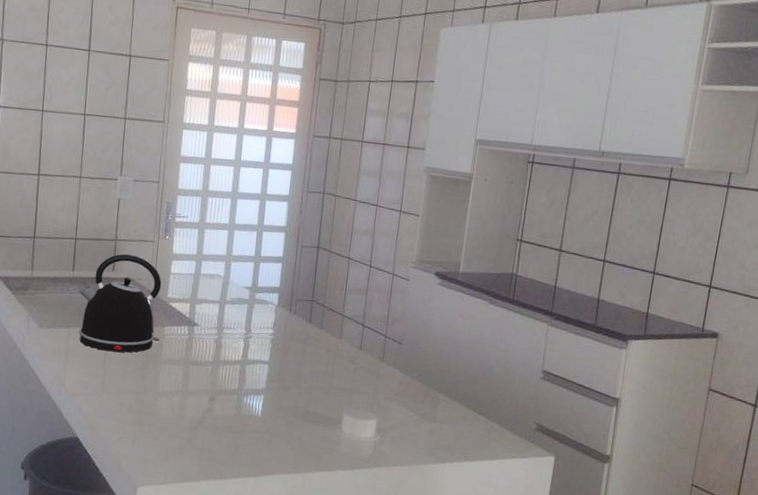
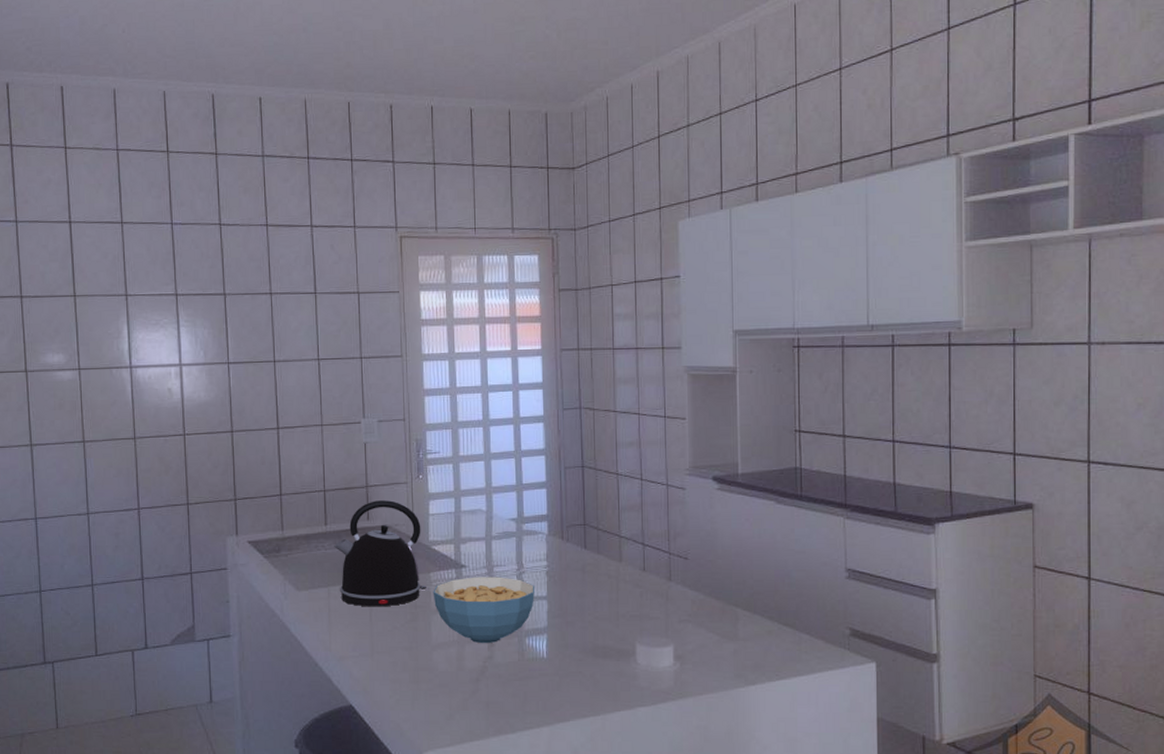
cereal bowl: none [164,335,260,398] -> present [433,576,536,644]

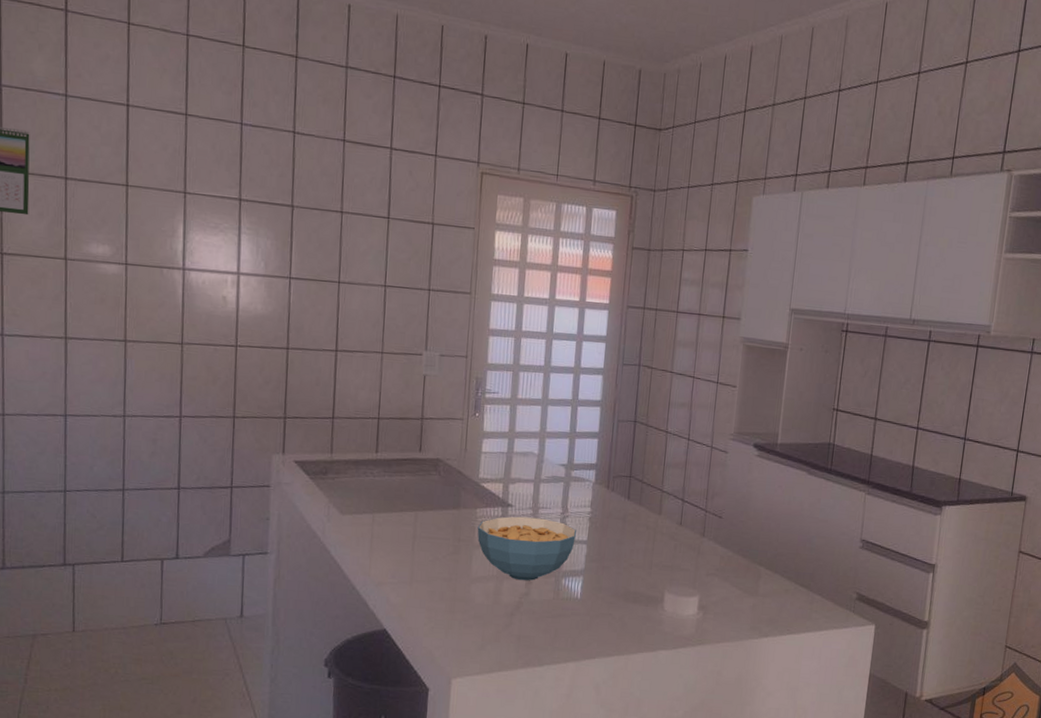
kettle: present [334,499,426,607] -> none [383,433,473,538]

